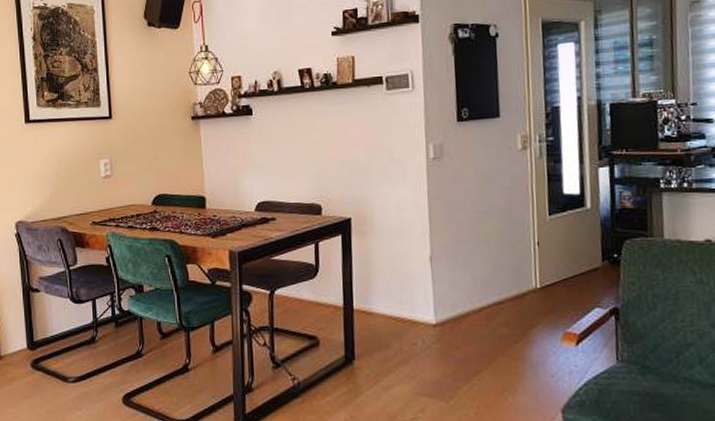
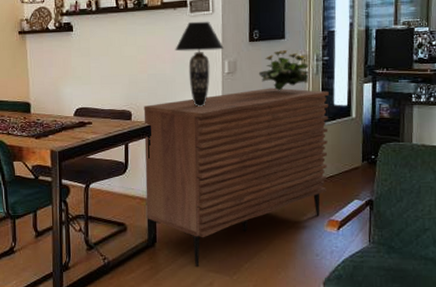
sideboard: none [335,174,560,389] -> present [143,88,329,267]
table lamp: none [370,99,427,198] -> present [175,21,224,107]
flowering plant: none [469,130,531,178] -> present [258,50,309,91]

